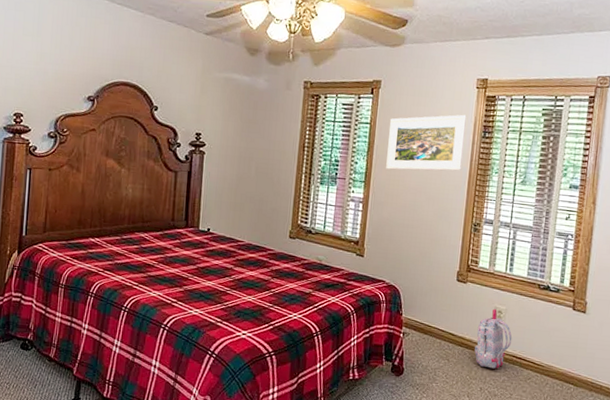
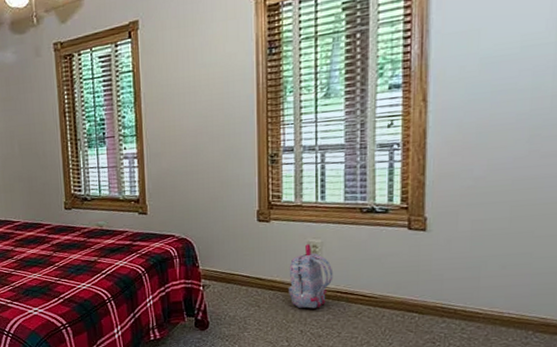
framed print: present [386,114,467,171] -> none [154,33,248,117]

